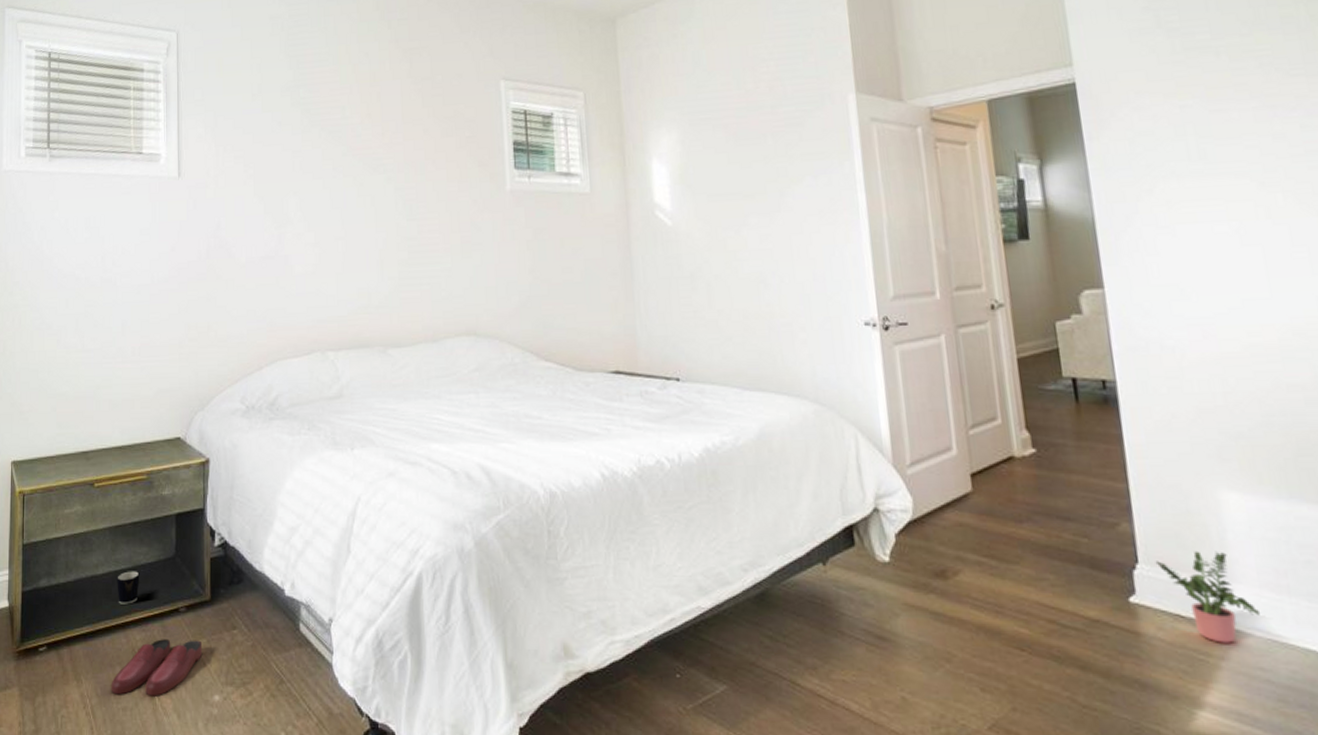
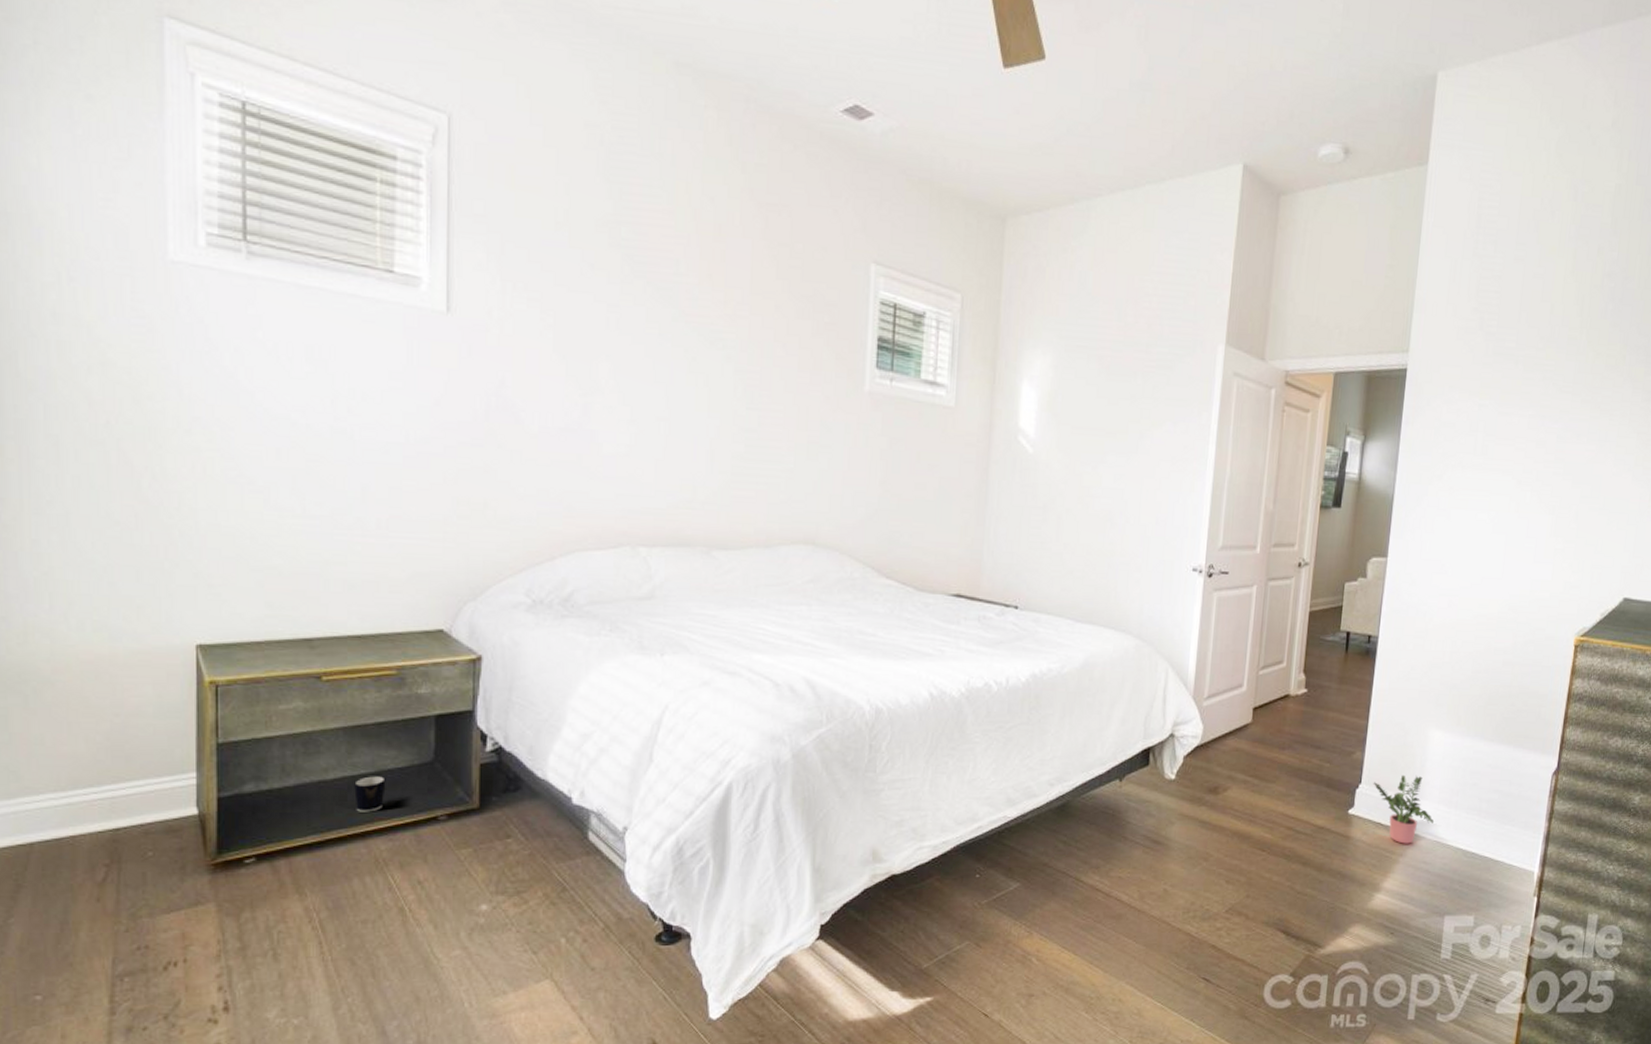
slippers: present [111,639,203,696] -> none [346,849,468,908]

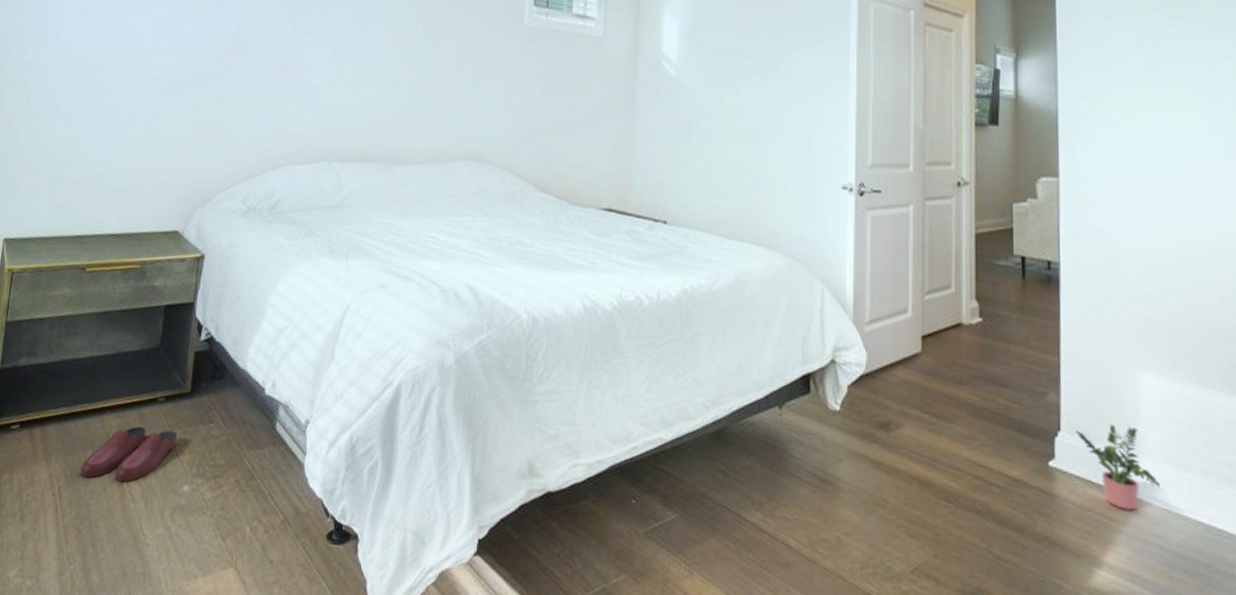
slippers: none [346,849,468,908] -> present [80,426,178,483]
mug: present [354,776,386,812] -> none [97,357,122,390]

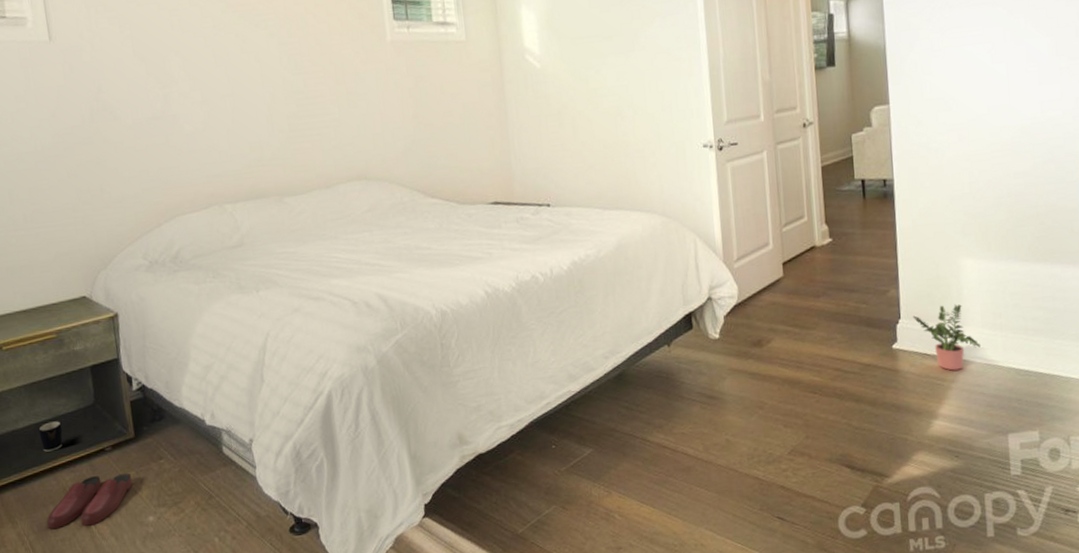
mug: none [97,357,122,390] -> present [38,421,63,452]

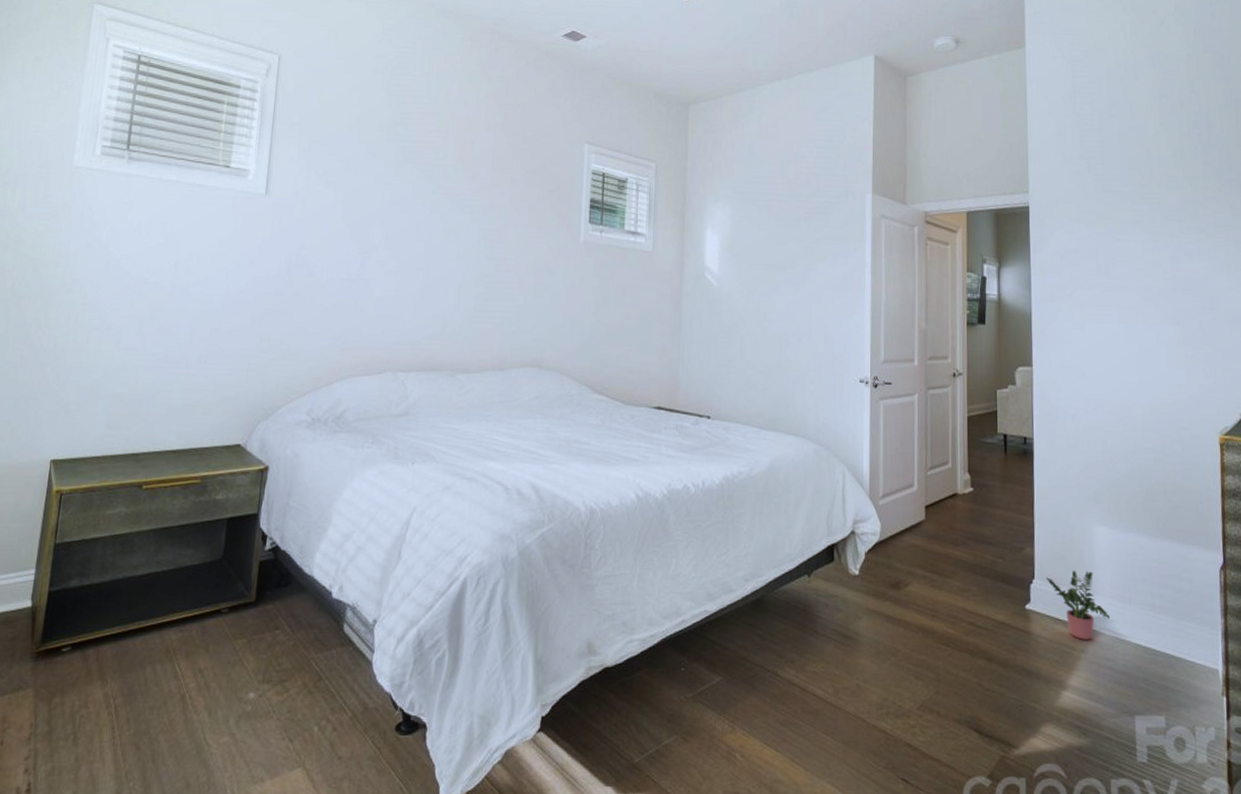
mug: present [38,421,63,452] -> none [156,572,183,605]
slippers: present [46,473,133,530] -> none [138,639,243,695]

